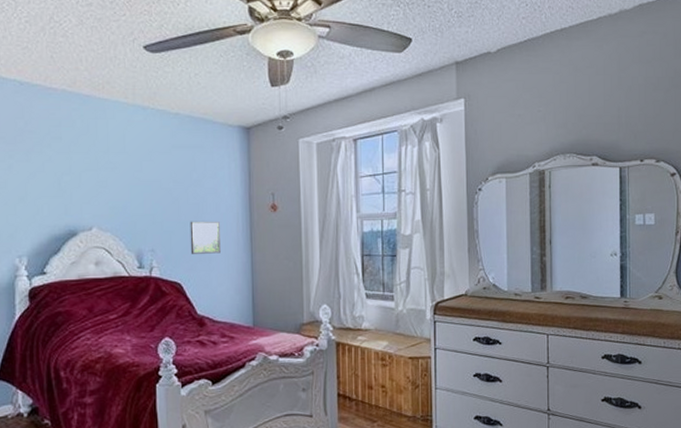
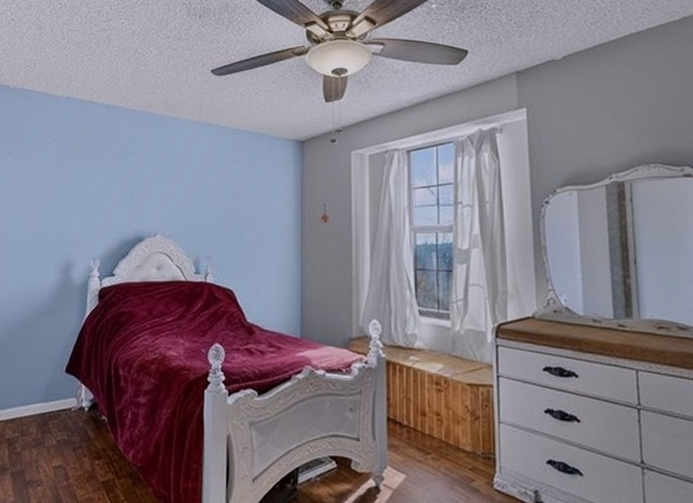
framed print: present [190,221,221,254] -> none [243,230,272,262]

